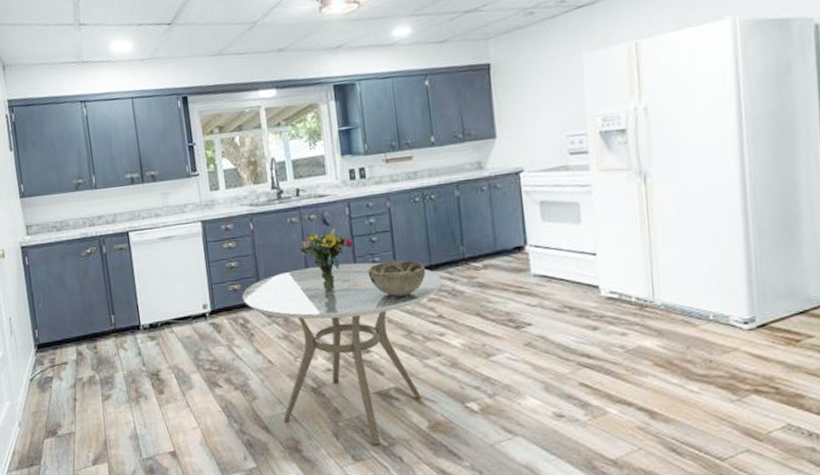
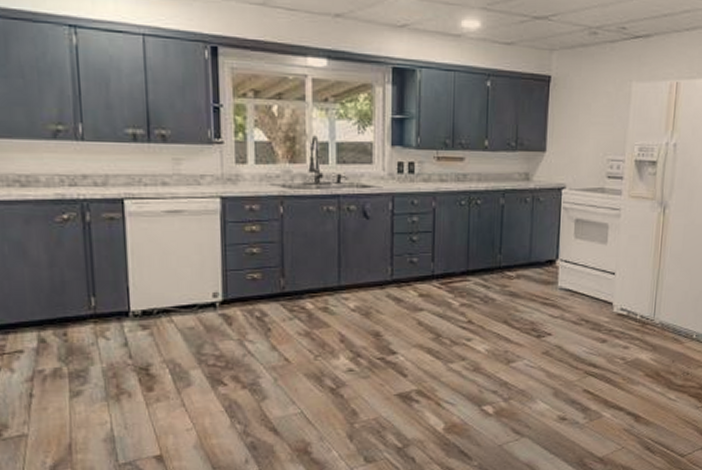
dining table: present [242,262,443,445] -> none [262,261,477,446]
bouquet: present [299,229,353,292] -> none [333,223,392,289]
decorative bowl: present [368,260,426,297] -> none [404,264,462,299]

